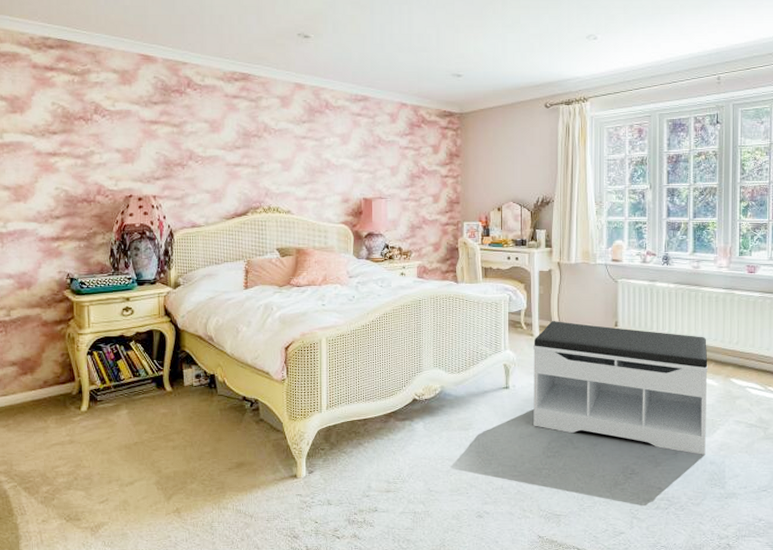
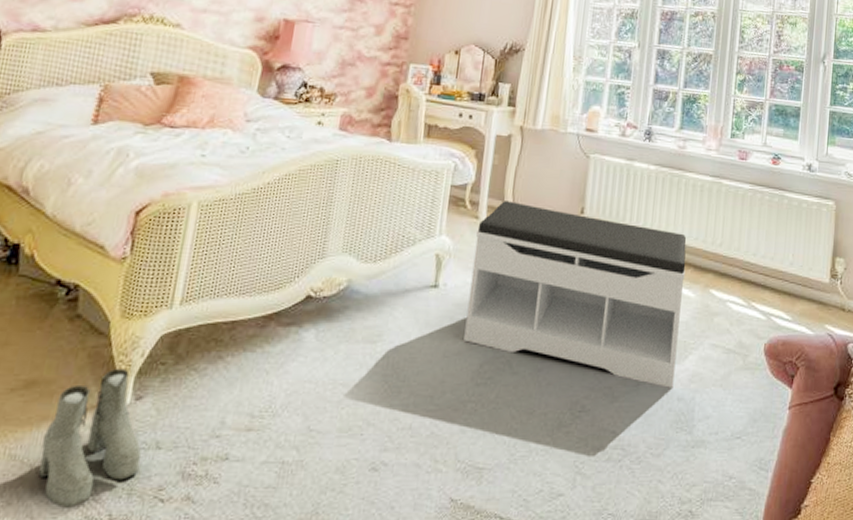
boots: none [254,453,320,542] -> present [39,368,142,508]

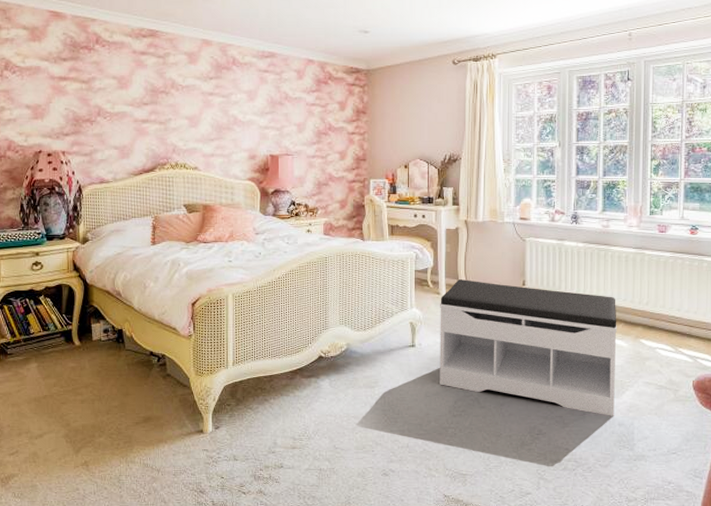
boots: present [39,368,142,508] -> none [161,408,226,497]

